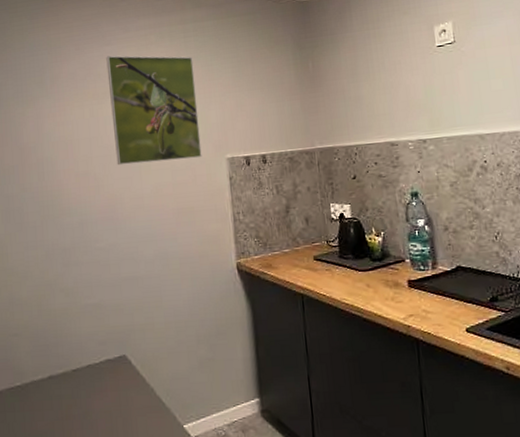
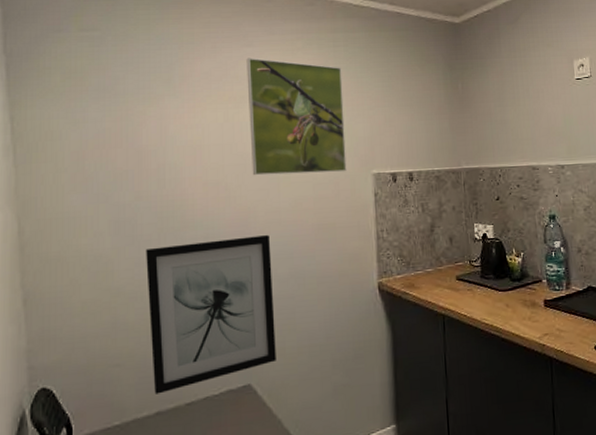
wall art: none [32,219,147,361] -> present [146,234,276,394]

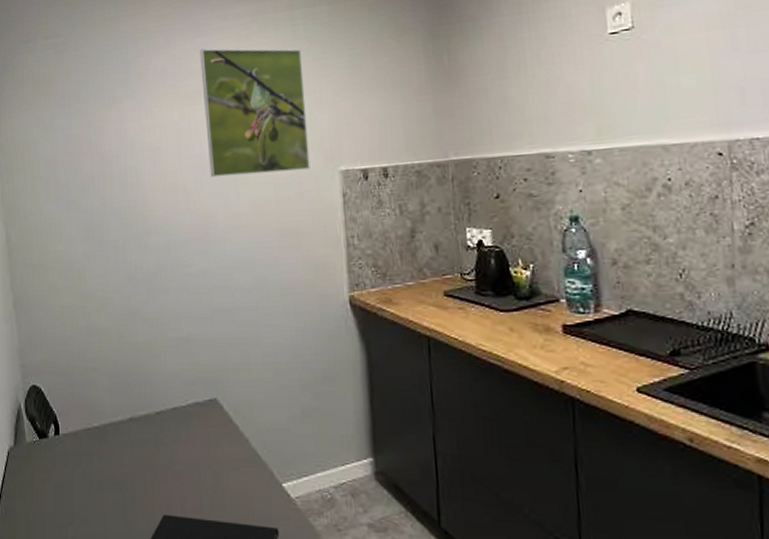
wall art: present [146,234,276,394] -> none [113,240,241,400]

